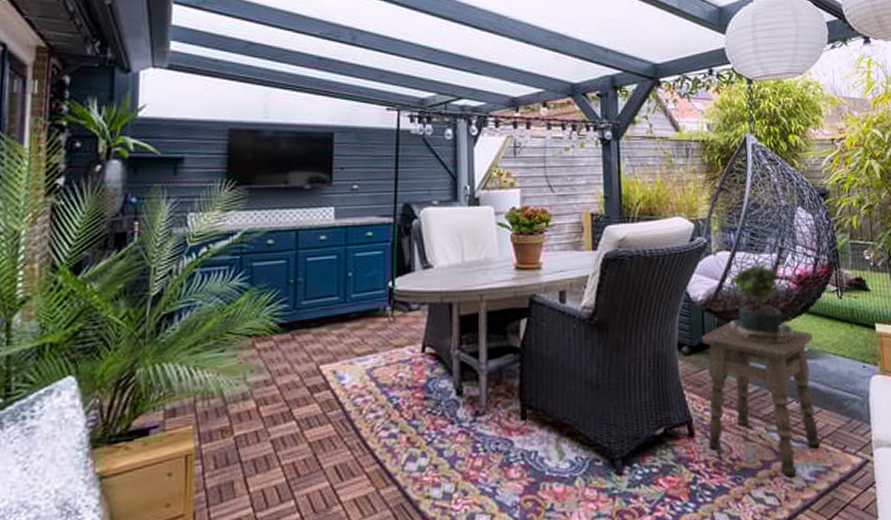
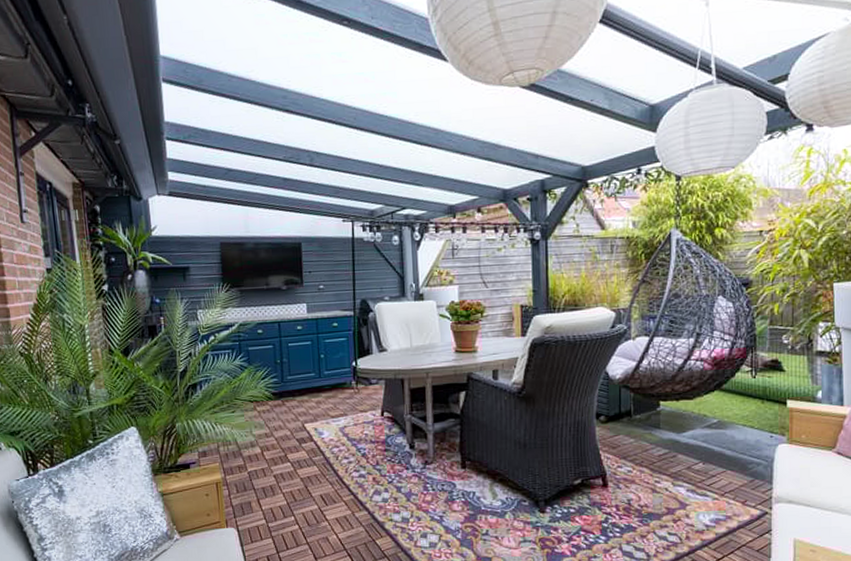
side table: present [702,321,821,478] -> none [618,396,724,523]
potted plant: present [715,263,795,344] -> none [630,347,706,416]

